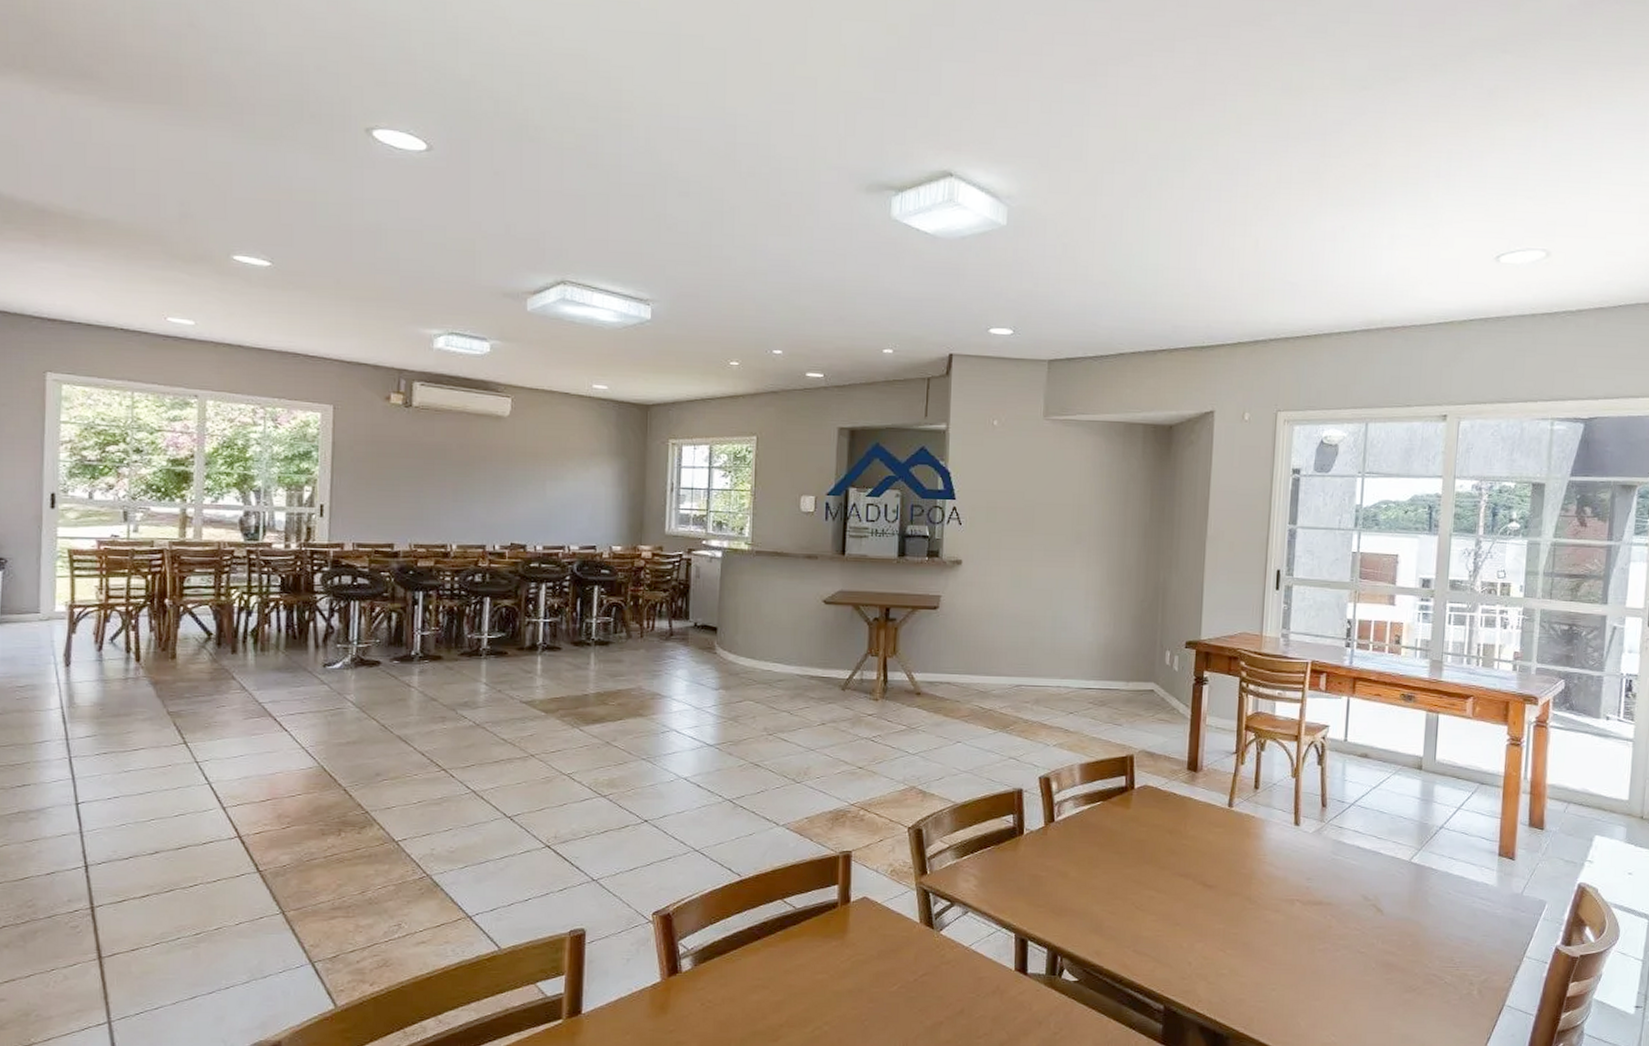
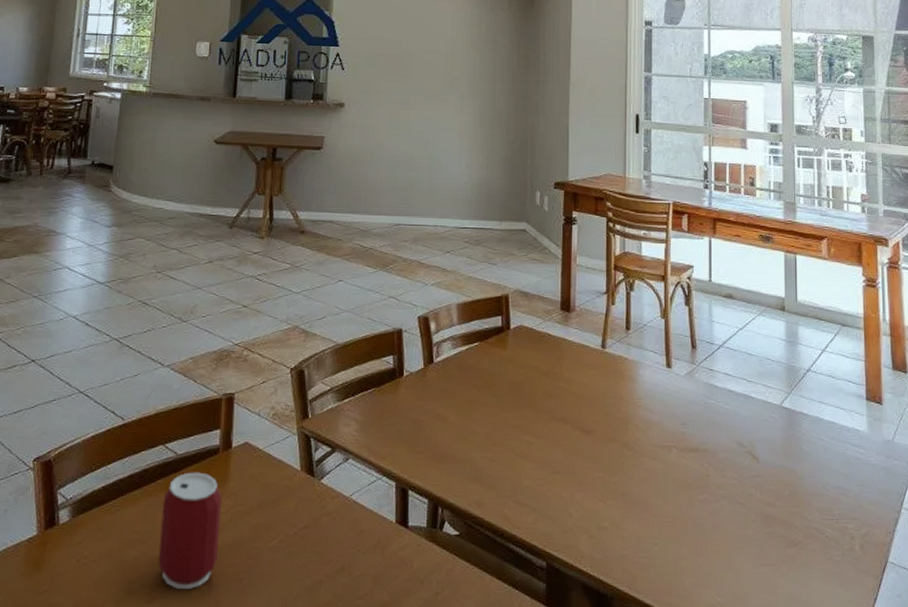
can: none [780,924,842,1029] -> present [157,472,222,589]

